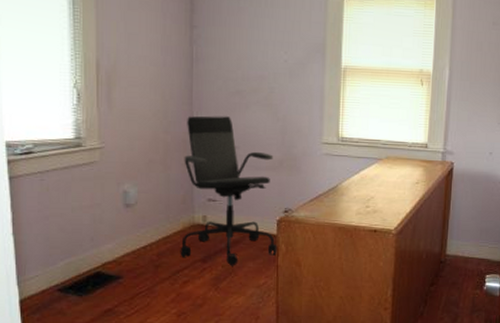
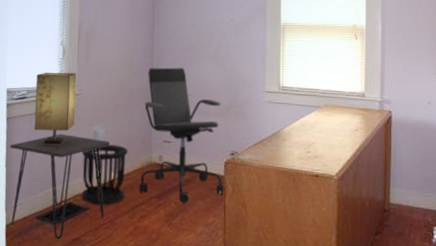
desk: none [16,195,144,313] -> present [10,134,110,240]
table lamp: none [44,121,98,208] -> present [34,72,77,145]
wastebasket: none [110,205,166,272] -> present [81,144,128,205]

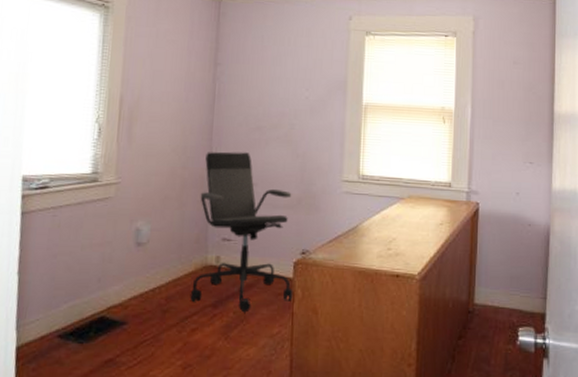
desk: present [10,134,110,240] -> none [23,232,156,363]
table lamp: present [34,72,77,145] -> none [57,155,115,245]
wastebasket: present [81,144,128,205] -> none [117,244,178,317]

